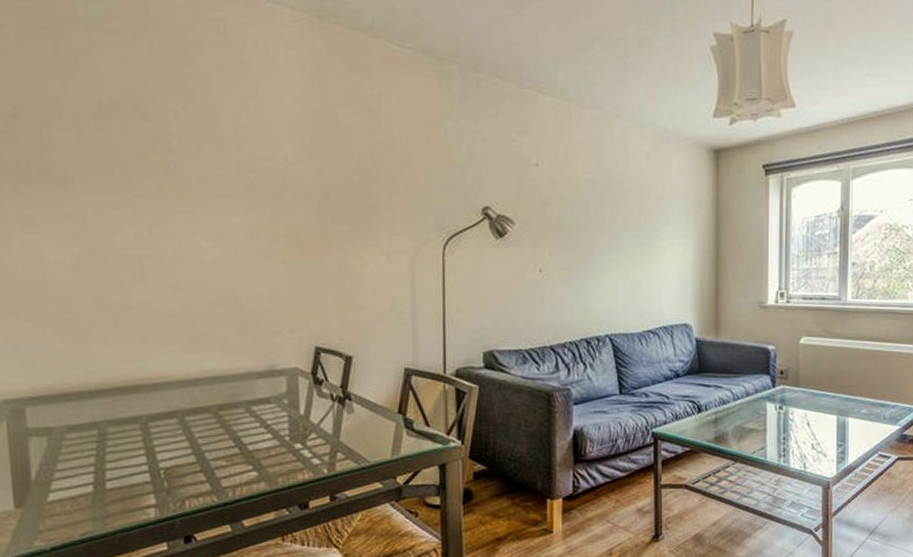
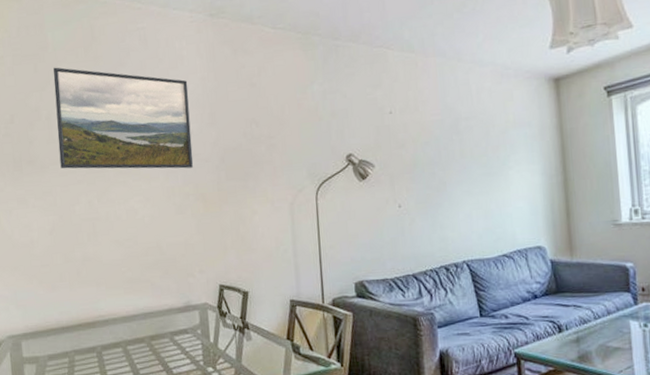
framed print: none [84,50,287,203] -> present [53,67,194,169]

